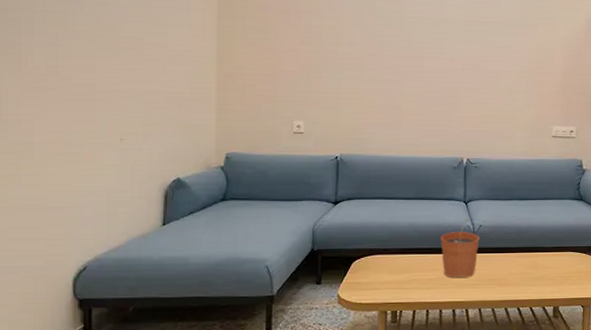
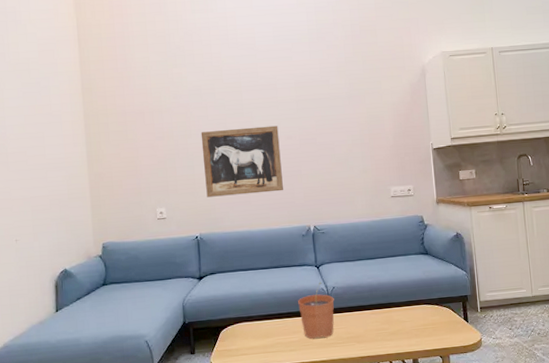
wall art: none [352,42,441,118] -> present [200,125,283,197]

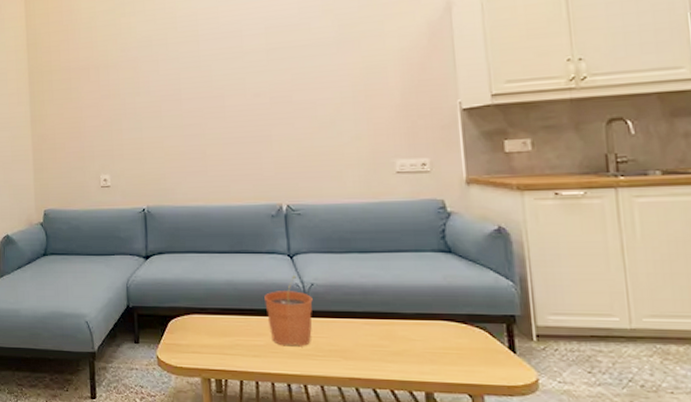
wall art: present [200,125,283,197] -> none [150,80,248,165]

